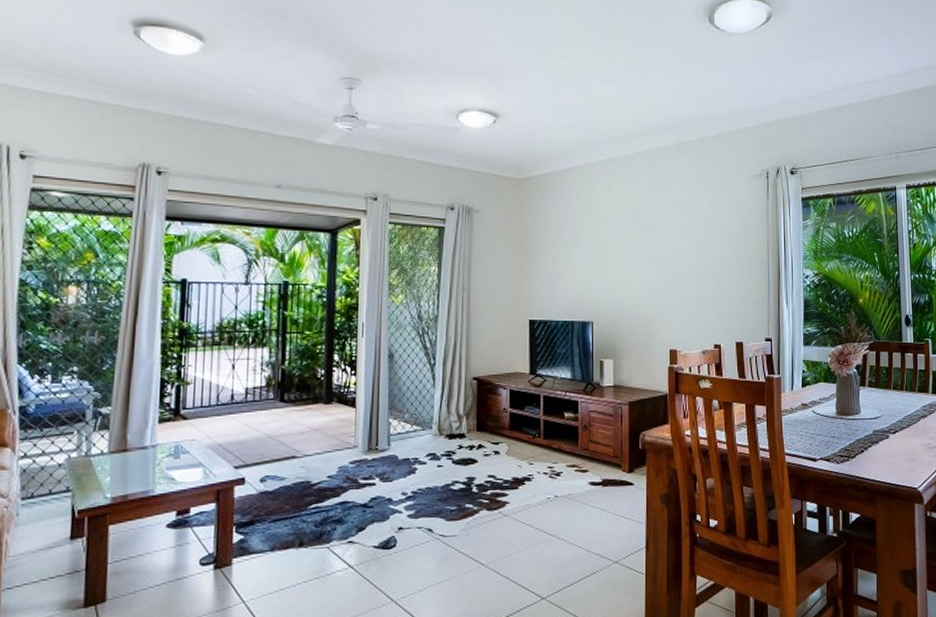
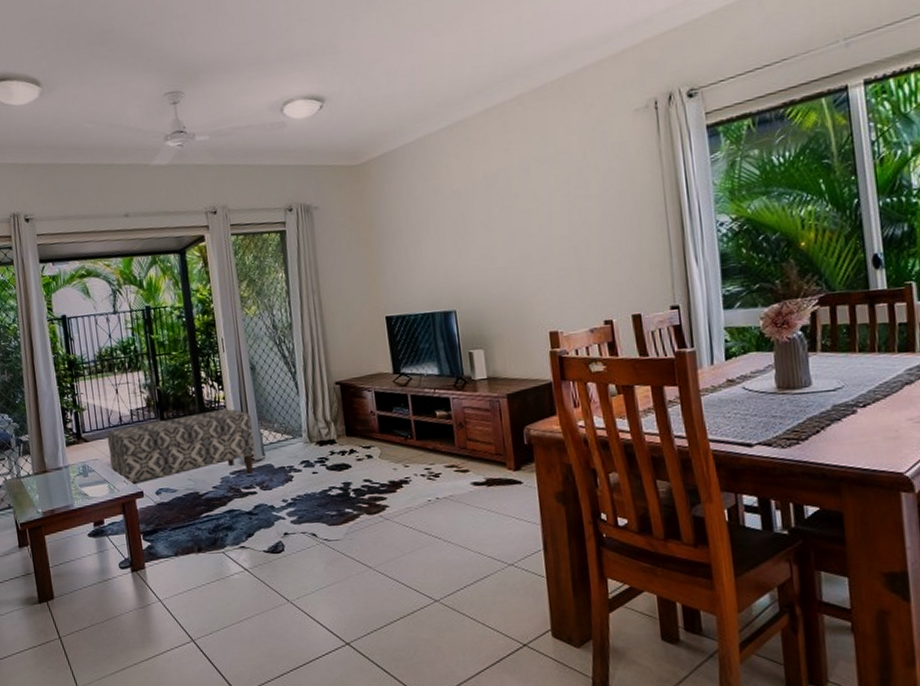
bench: none [210,395,382,472] -> present [107,409,255,486]

